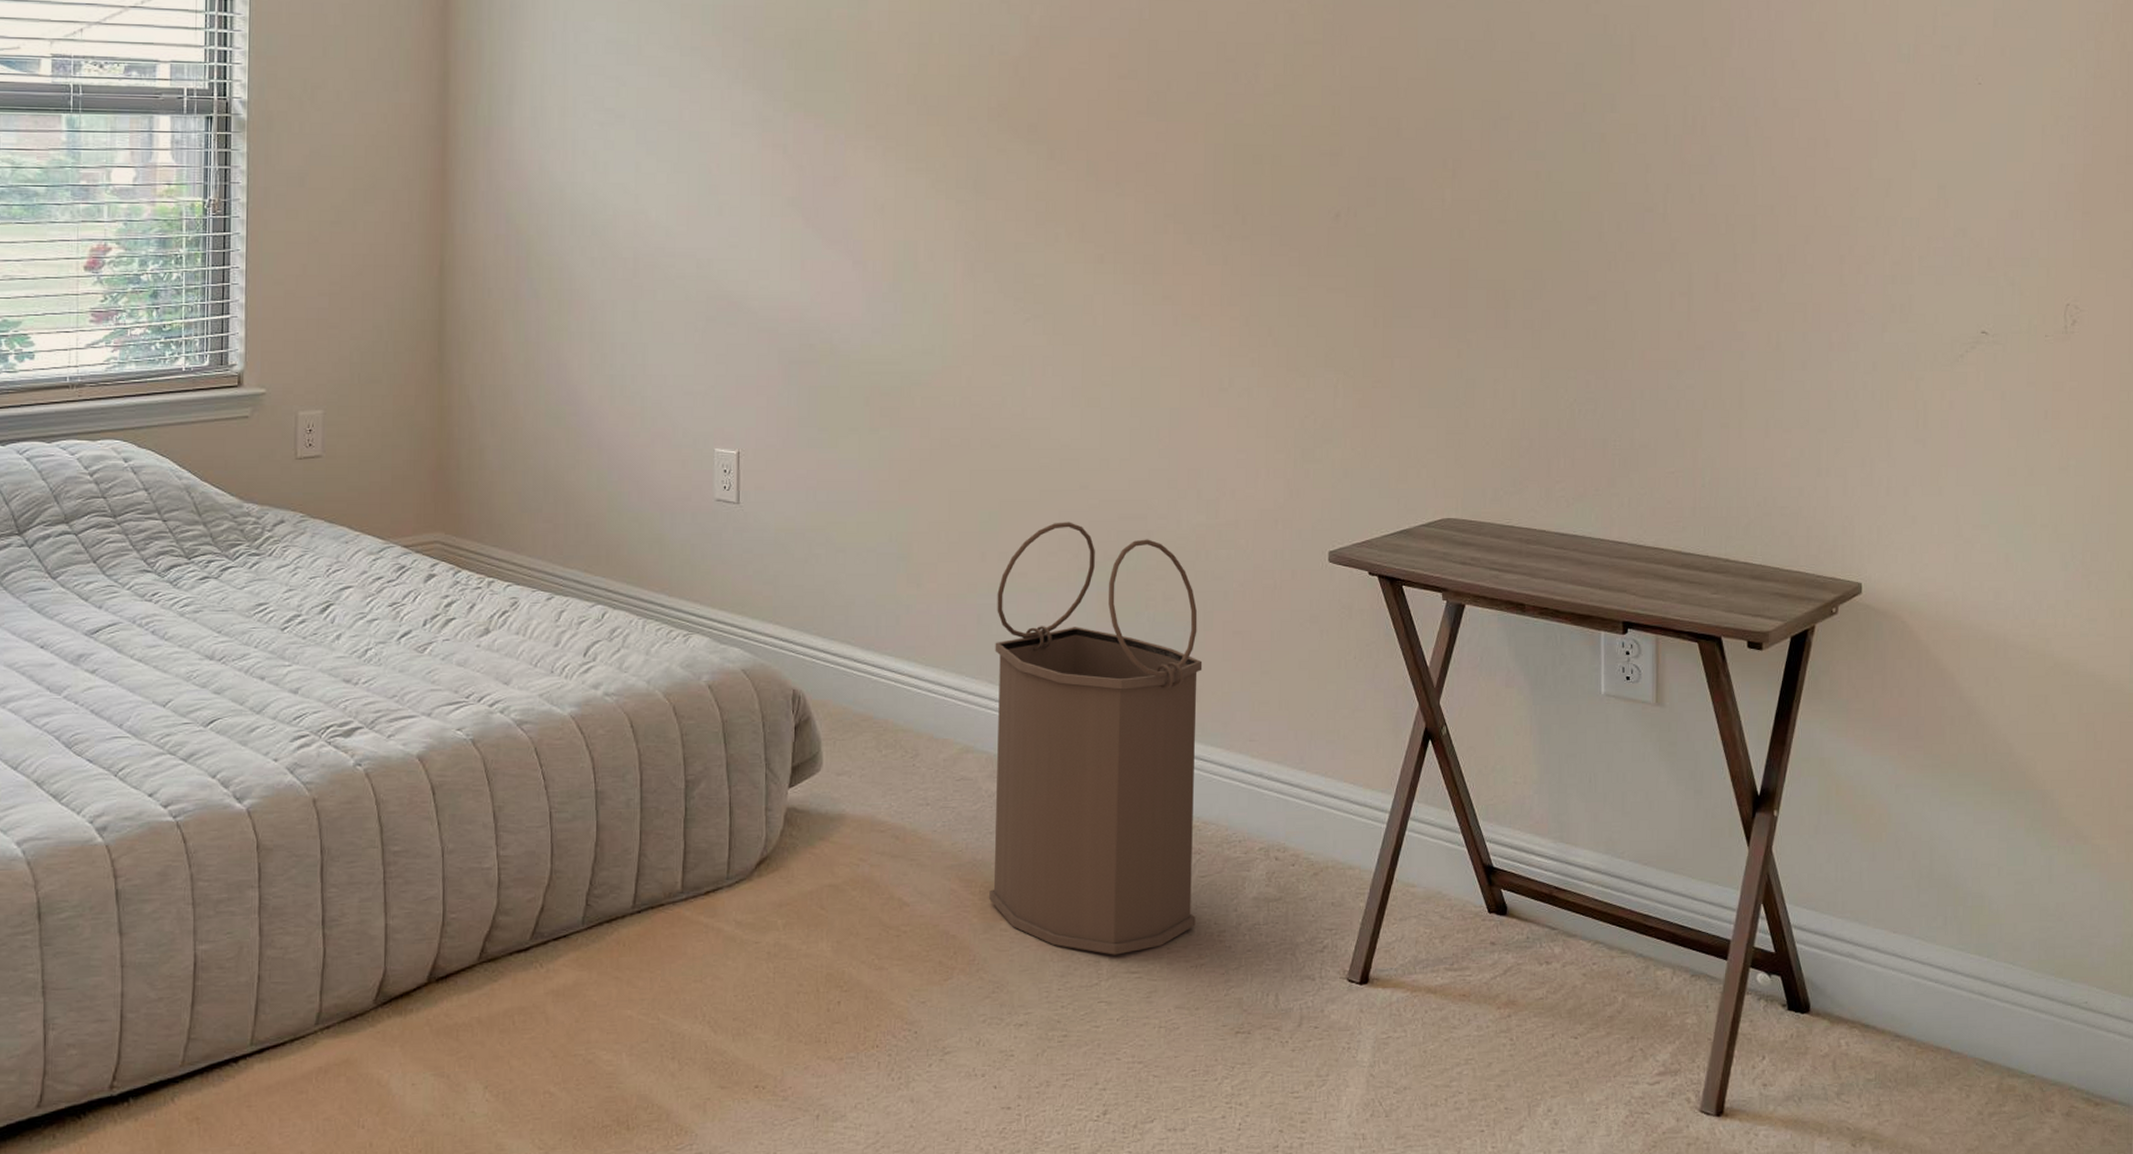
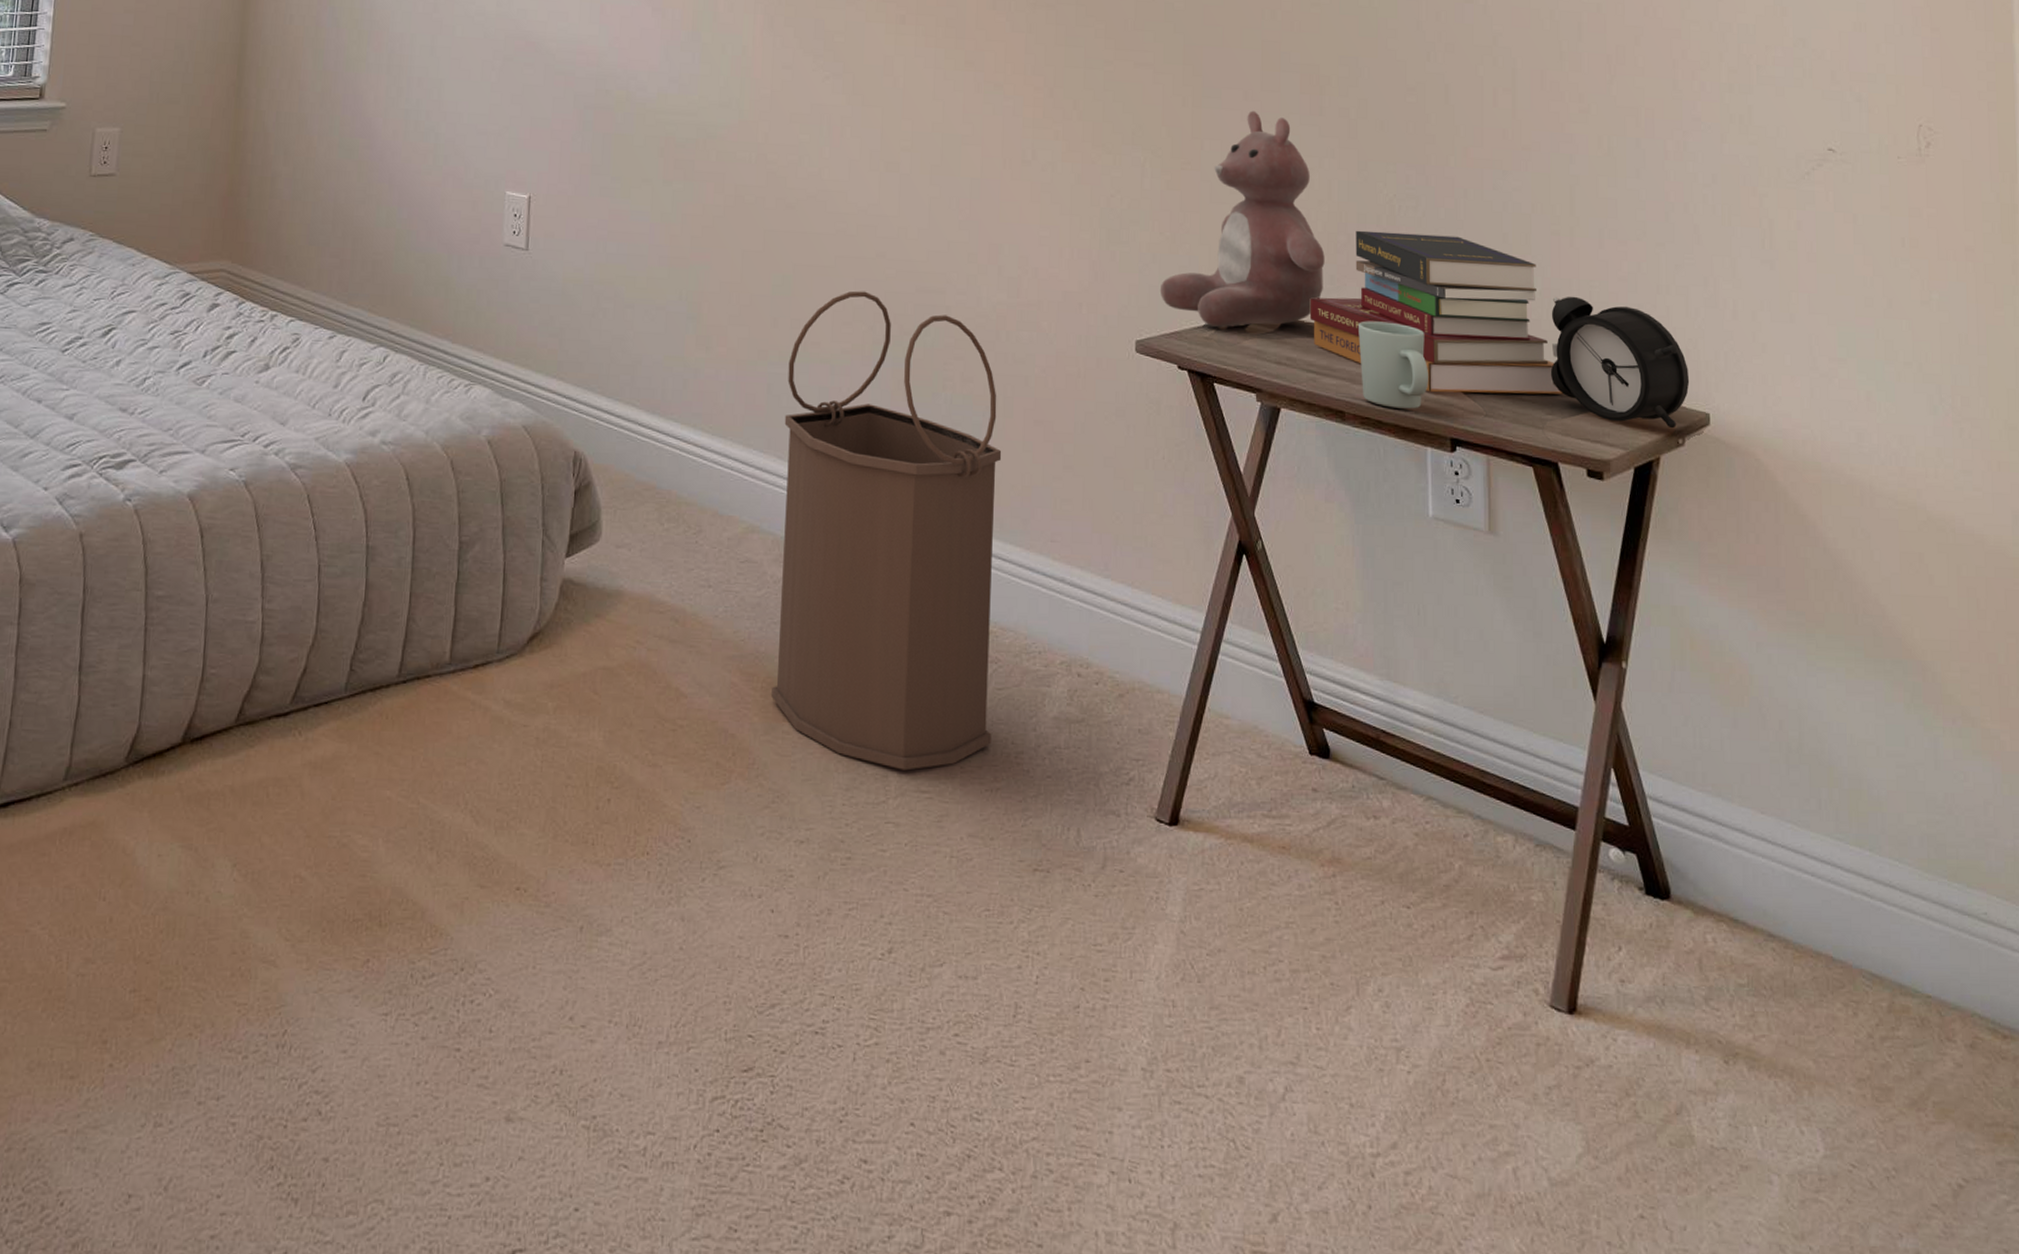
stuffed animal: none [1351,327,1508,533] -> present [1159,110,1325,327]
books: none [1493,435,1728,581] -> present [1309,230,1563,395]
mug: none [1539,519,1604,598] -> present [1358,321,1429,409]
alarm clock: none [1716,483,1845,599] -> present [1550,296,1690,429]

